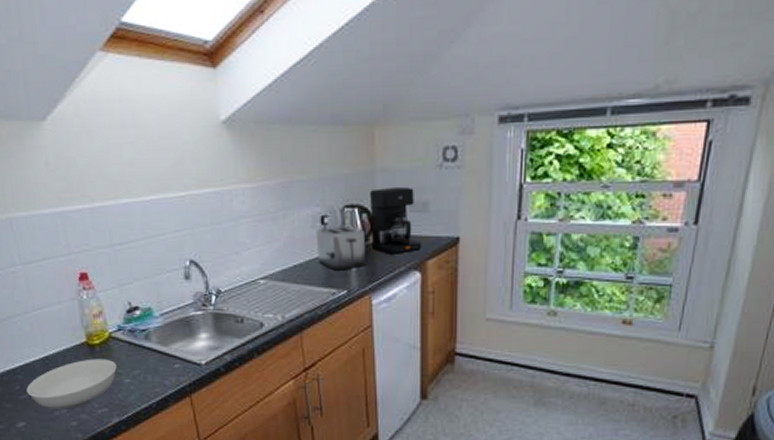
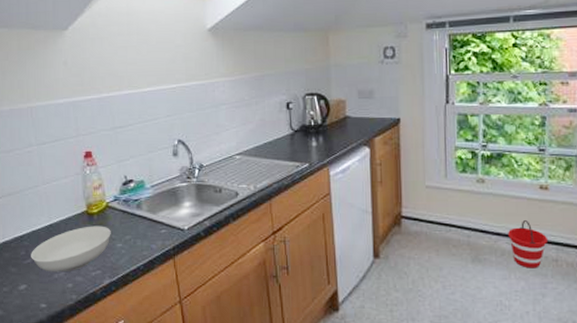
toaster: present [315,225,368,271] -> none [282,109,325,147]
coffee maker: present [370,186,422,254] -> none [326,78,370,133]
bucket: none [579,360,626,414] -> present [508,220,549,269]

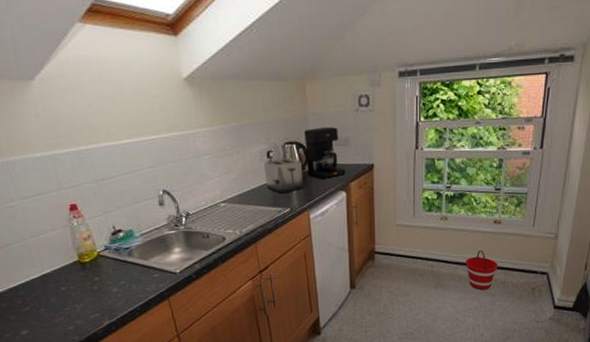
bowl: present [31,226,111,272] -> none [28,273,106,318]
toaster: none [282,109,325,147] -> present [263,157,305,194]
coffee maker: none [326,78,370,133] -> present [304,126,346,179]

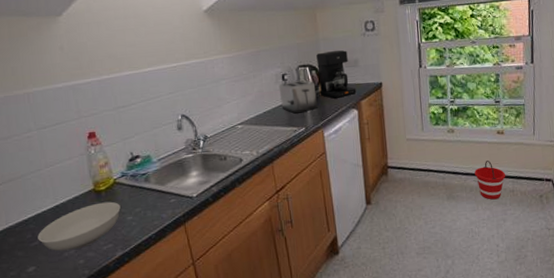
bowl: none [28,273,106,318] -> present [38,201,121,252]

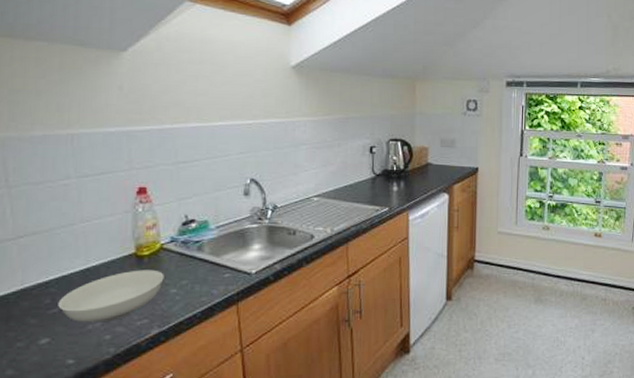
toaster: present [278,79,318,114] -> none [365,154,407,191]
coffee maker: present [316,50,357,99] -> none [409,127,450,179]
bucket: present [475,160,506,200] -> none [567,264,599,307]

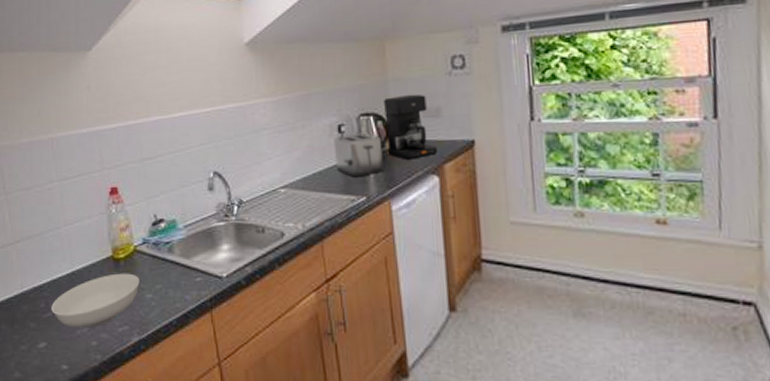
toaster: none [365,154,407,191] -> present [333,132,385,177]
coffee maker: none [409,127,450,179] -> present [384,94,438,160]

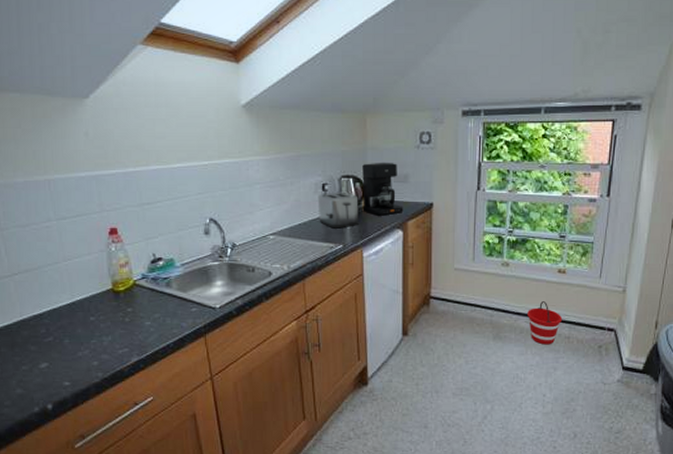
bowl: present [51,273,140,328] -> none [52,304,139,351]
bucket: none [618,264,672,325] -> present [527,301,563,345]

